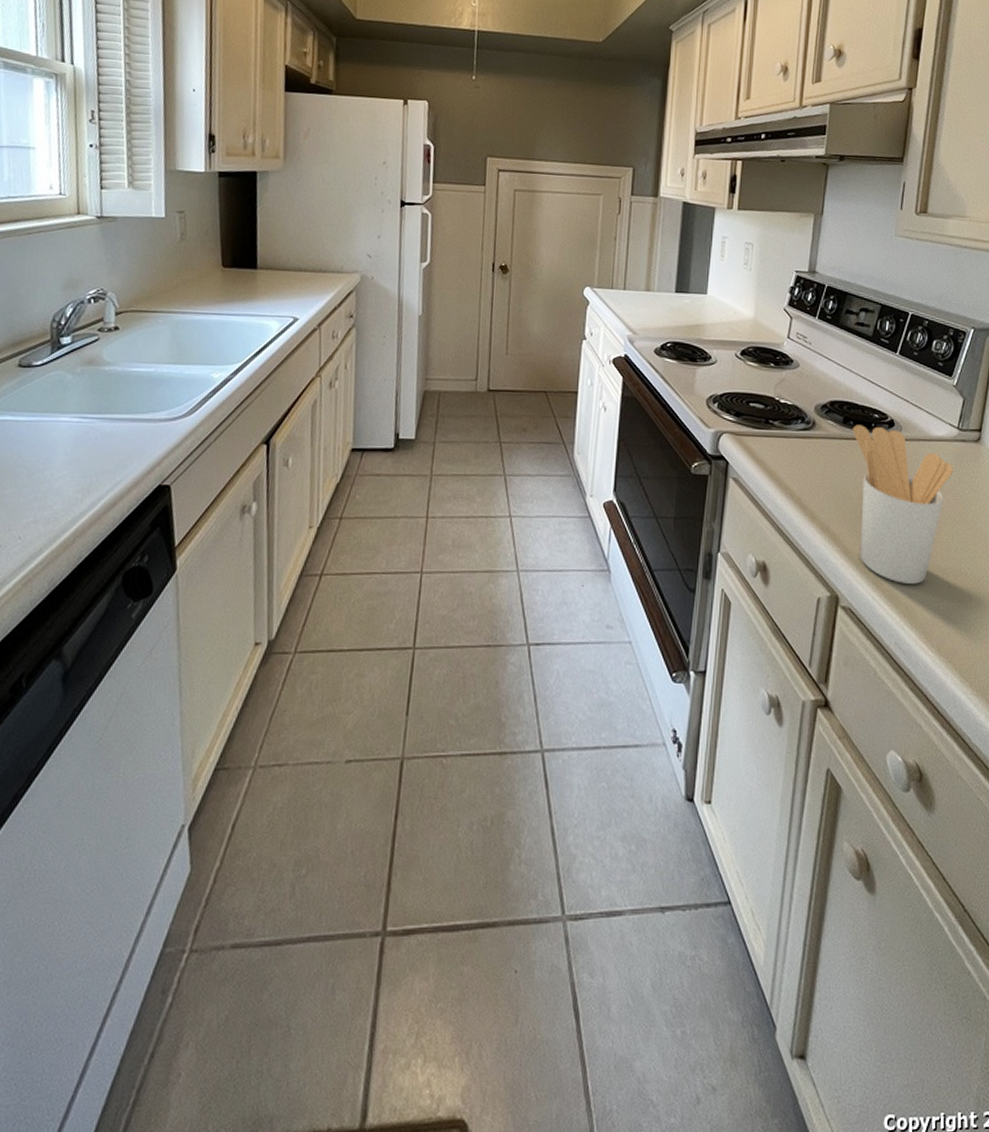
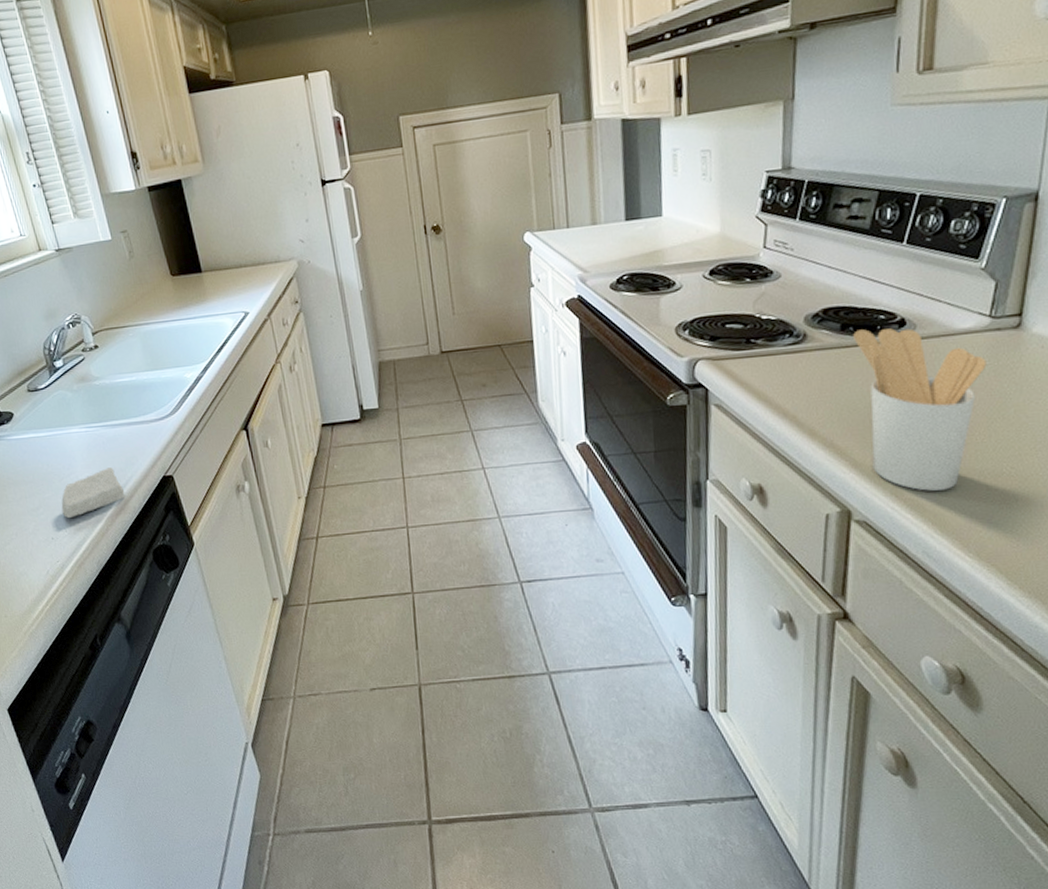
soap bar: none [21,467,108,524] -> present [61,467,125,519]

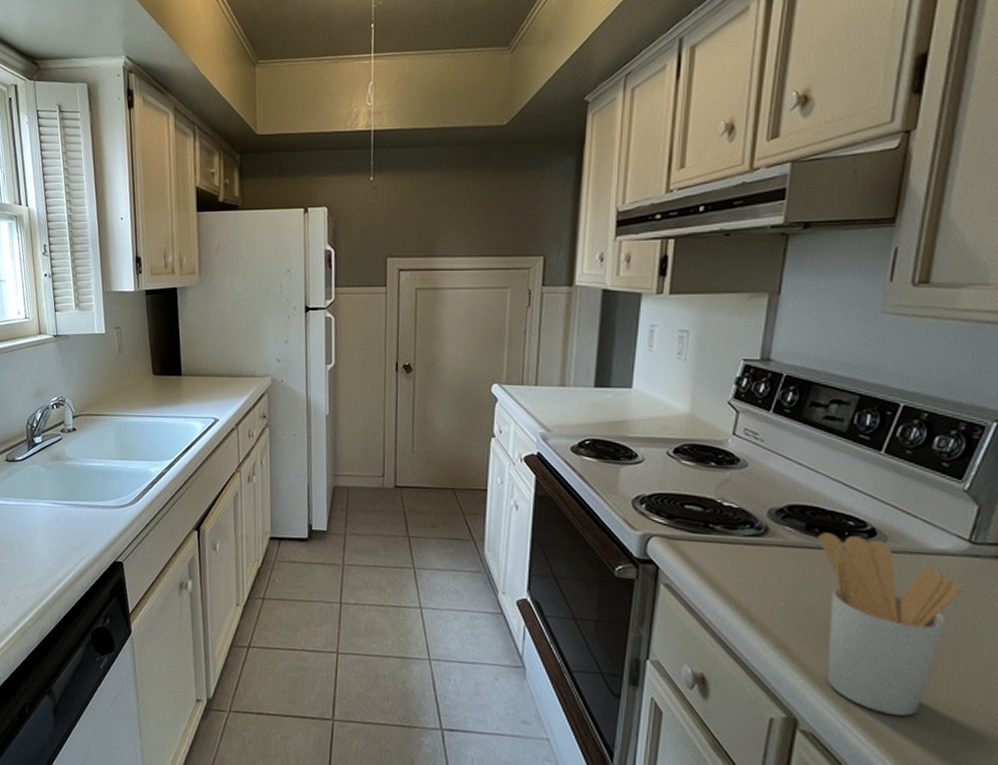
soap bar: present [61,467,125,519] -> none [16,544,76,587]

